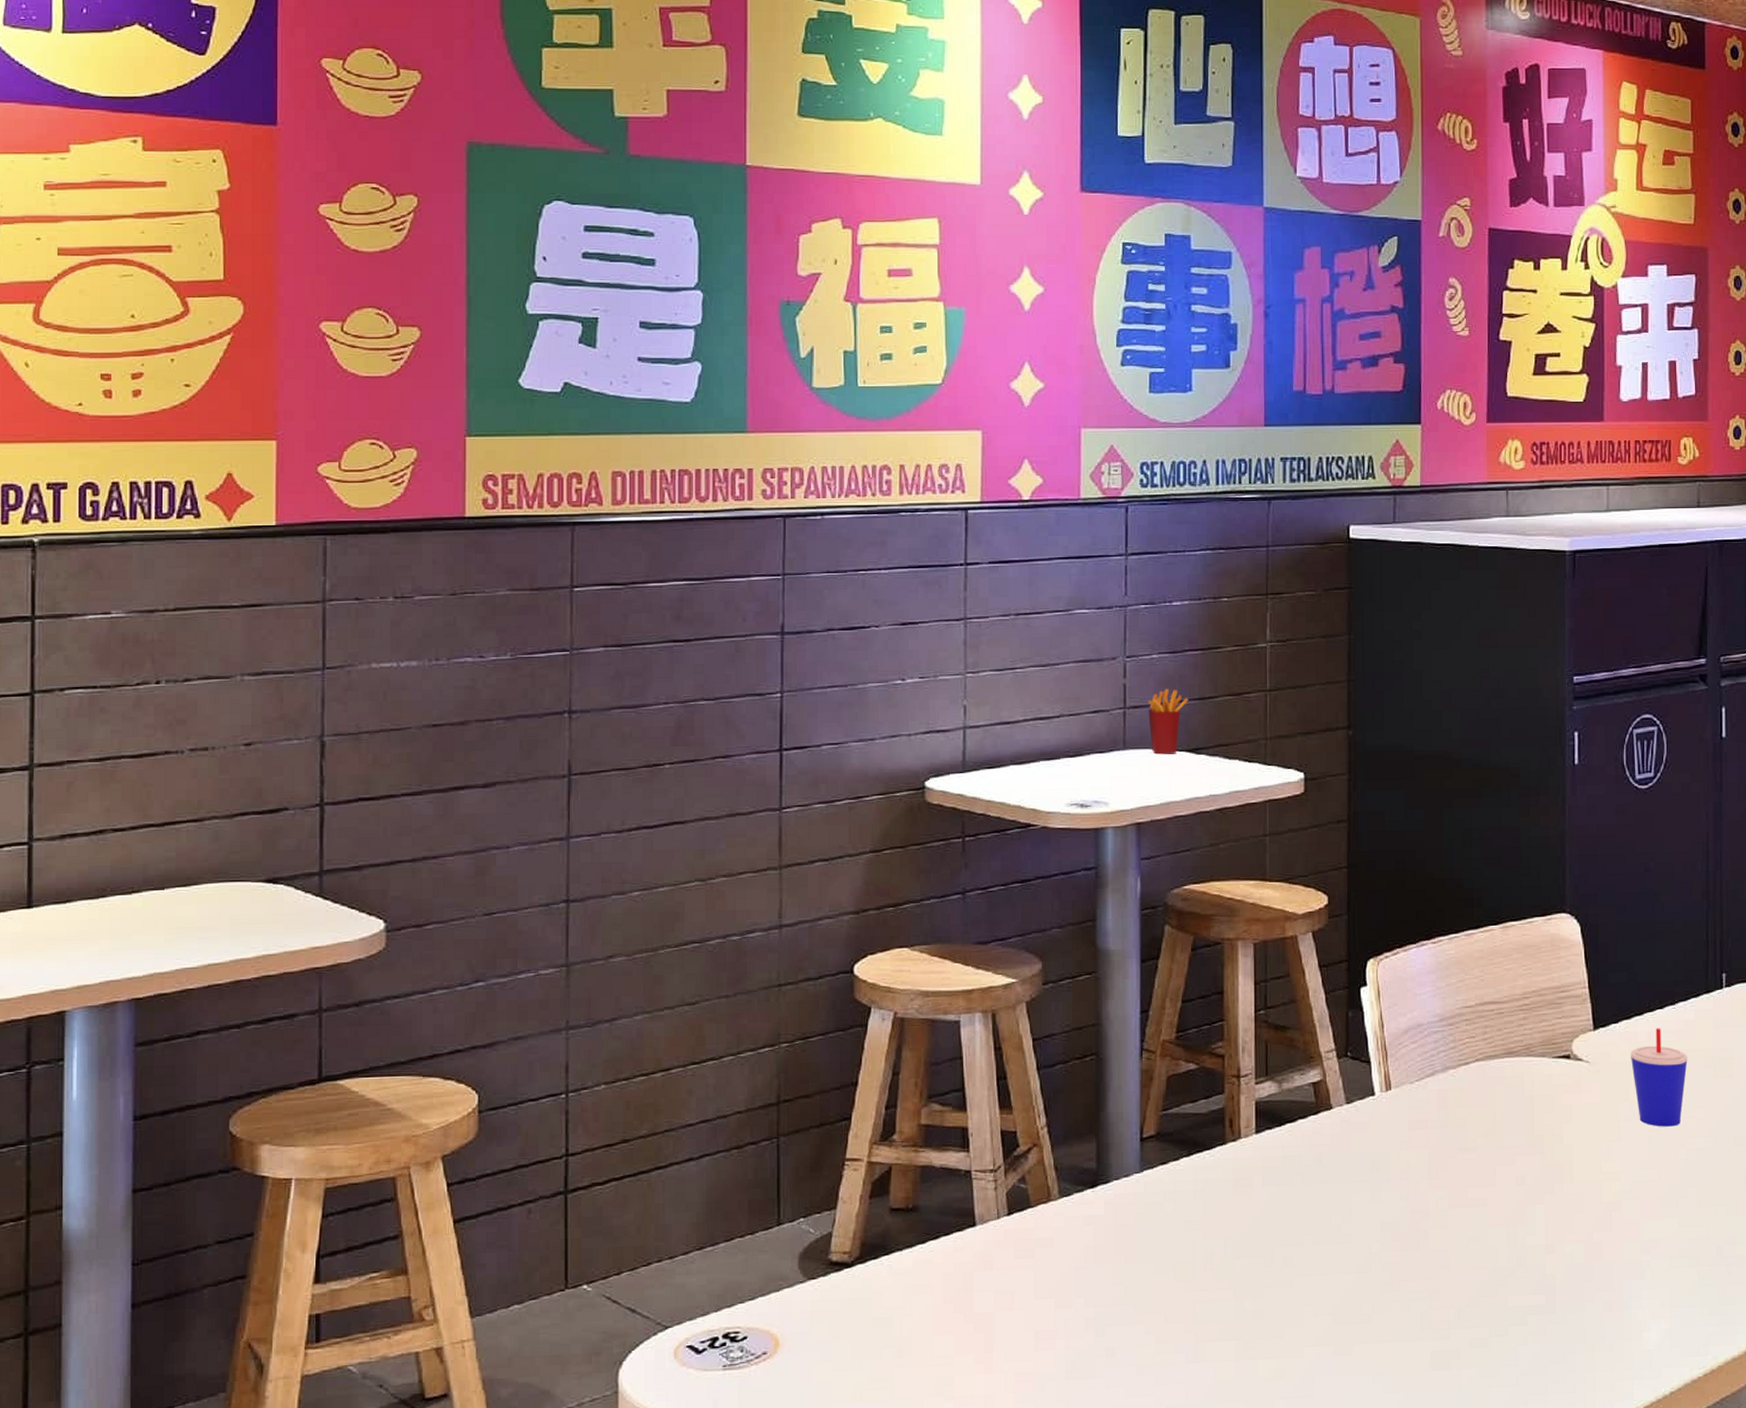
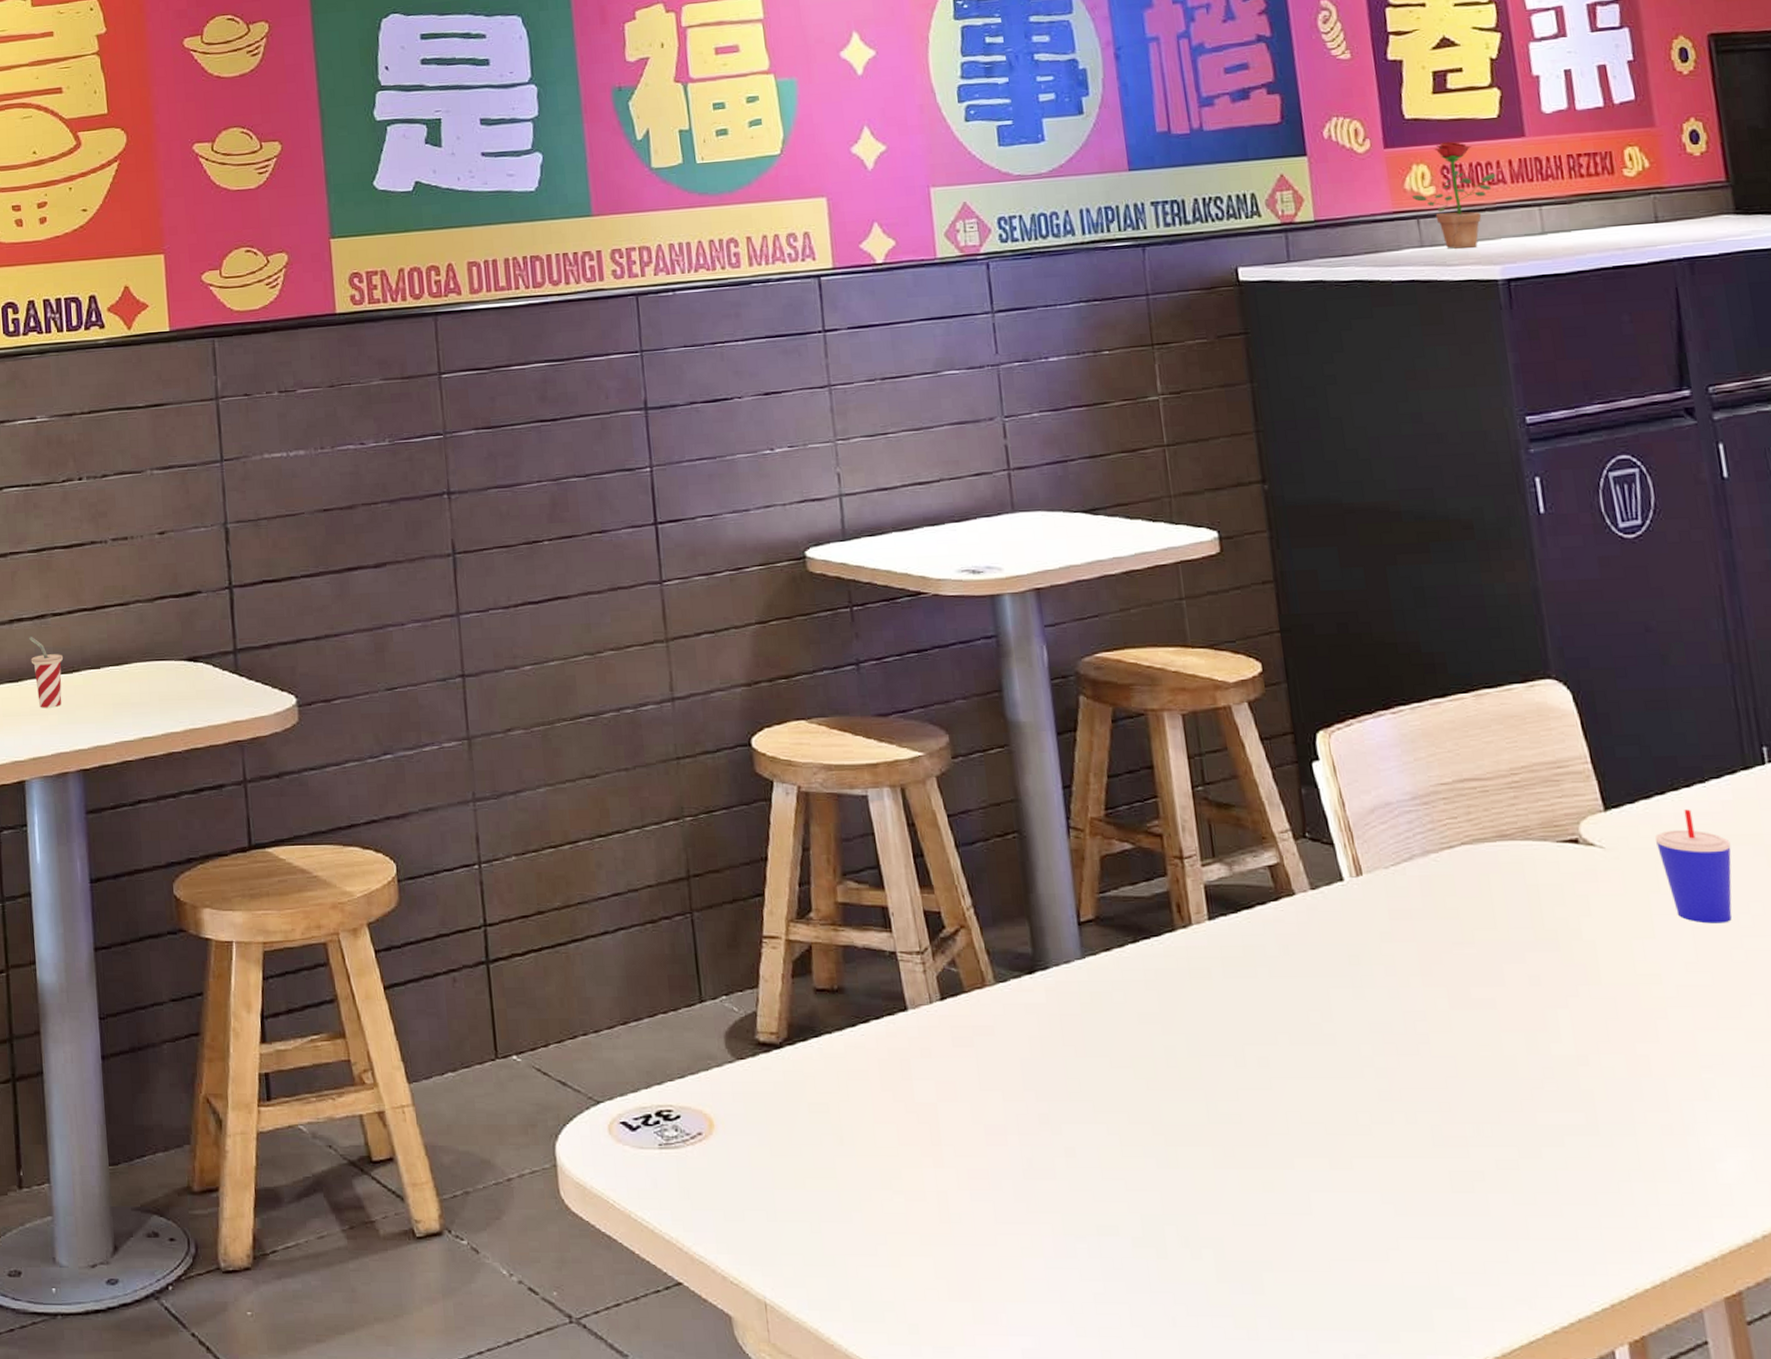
beverage cup: none [83,853,122,932] -> present [29,636,64,708]
french fries: present [1148,689,1189,755] -> none [1033,448,1078,517]
decorative plant: none [1505,420,1576,520] -> present [1412,141,1496,249]

